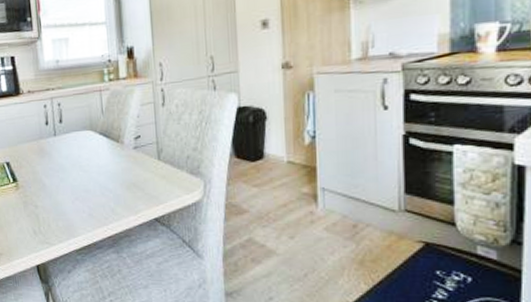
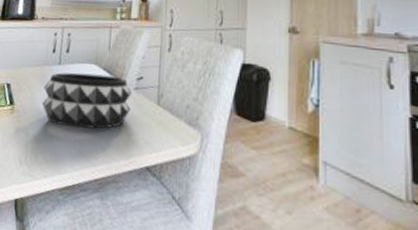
decorative bowl: none [43,139,133,194] -> present [42,72,131,129]

